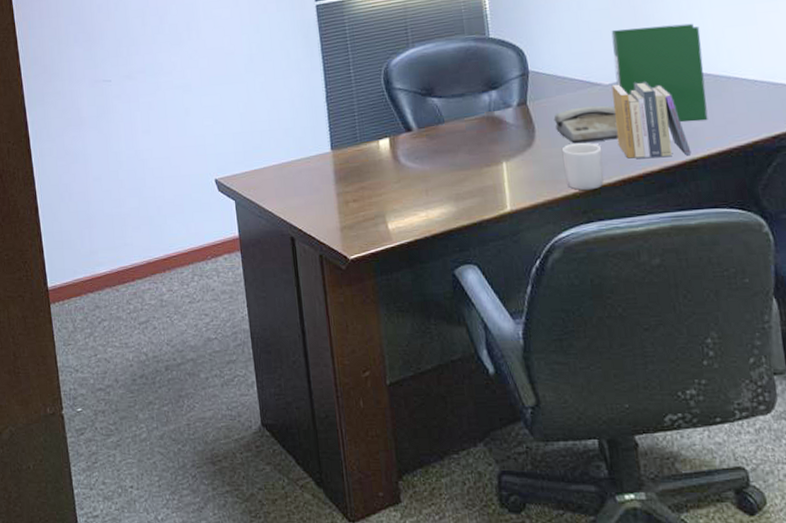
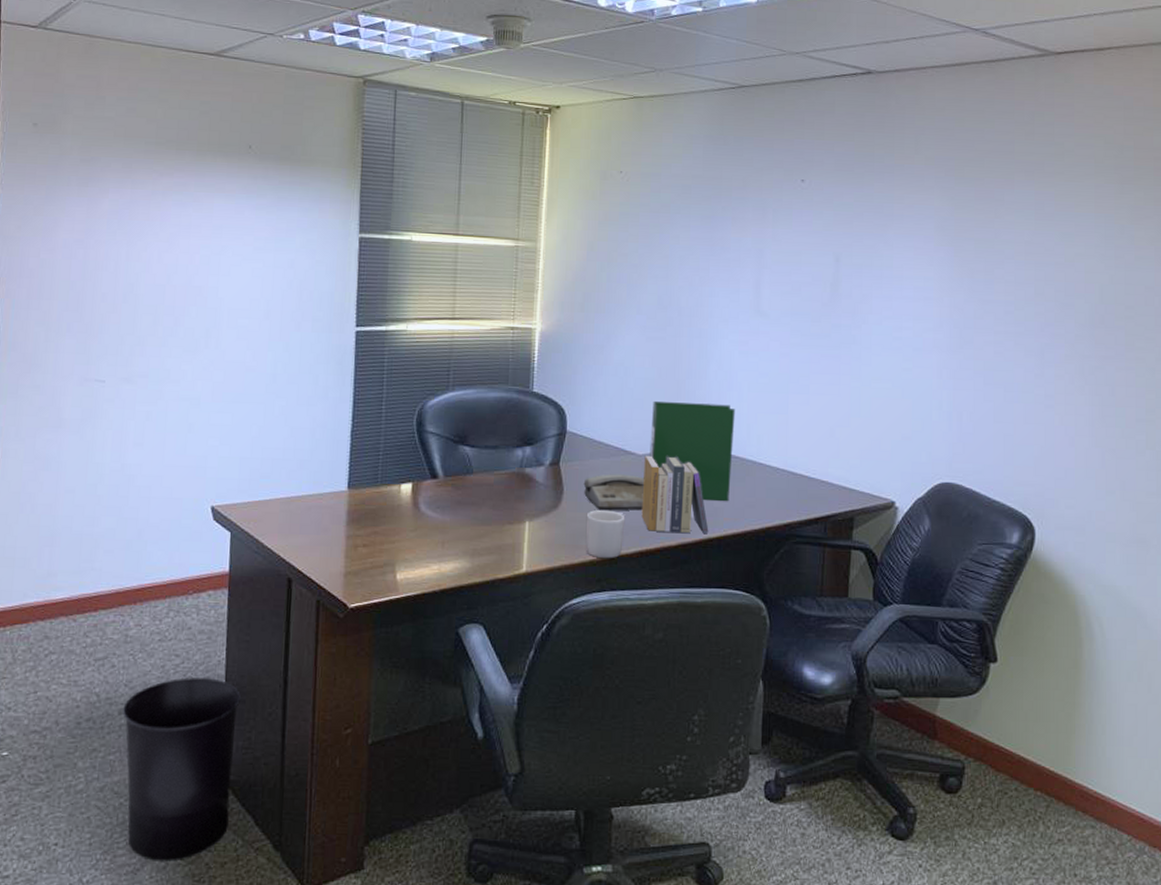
waste bin: none [168,333,273,498] -> present [123,677,241,860]

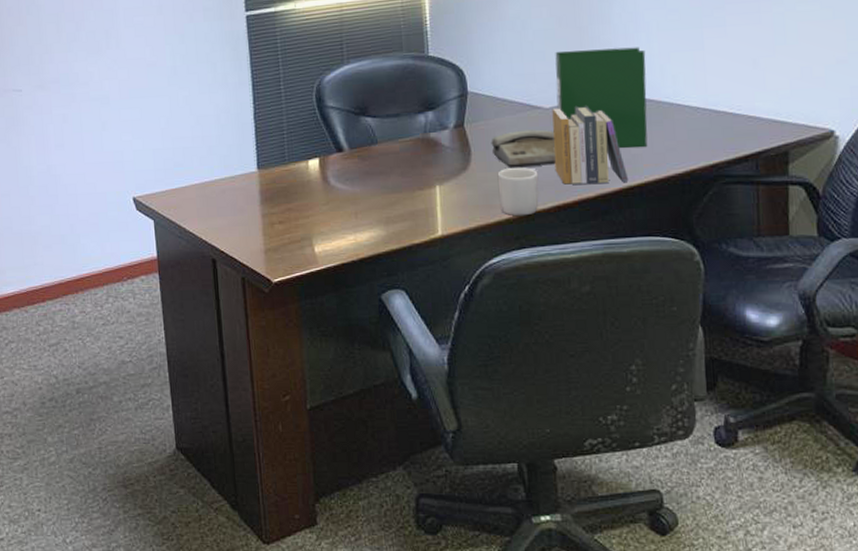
waste bin: present [123,677,241,860] -> none [80,356,188,521]

